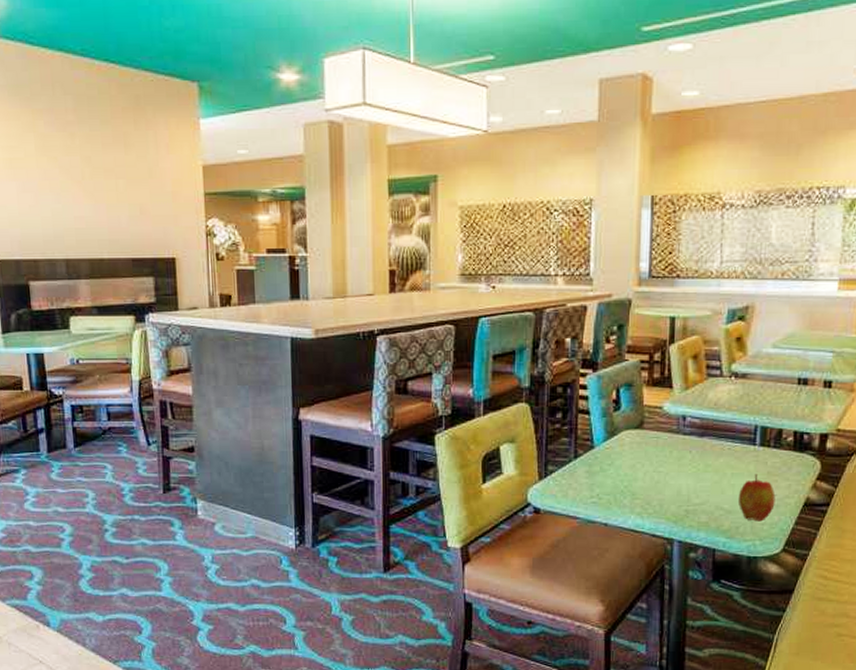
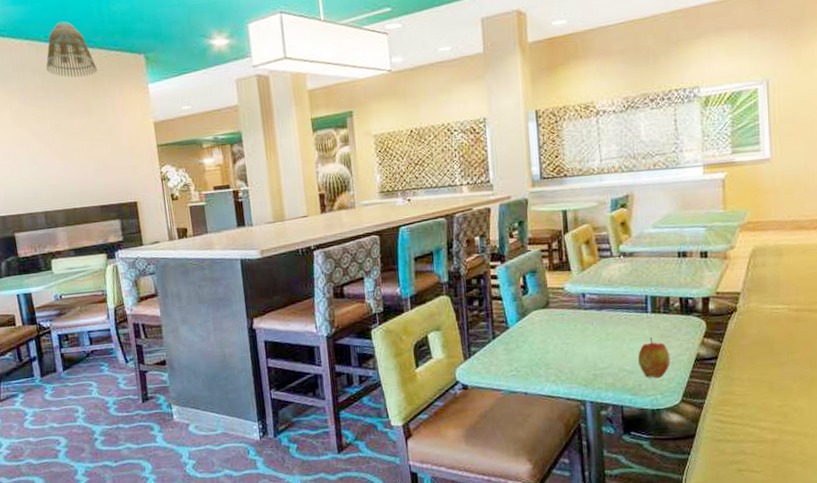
lamp shade: none [80,34,142,102] -> present [46,21,98,78]

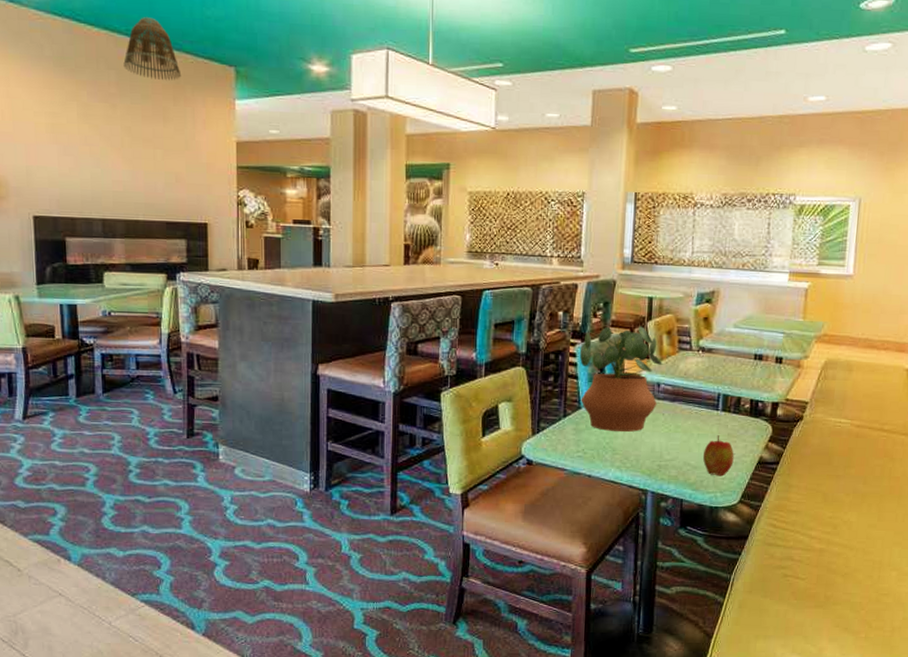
potted plant: none [500,240,585,347] -> present [579,326,662,432]

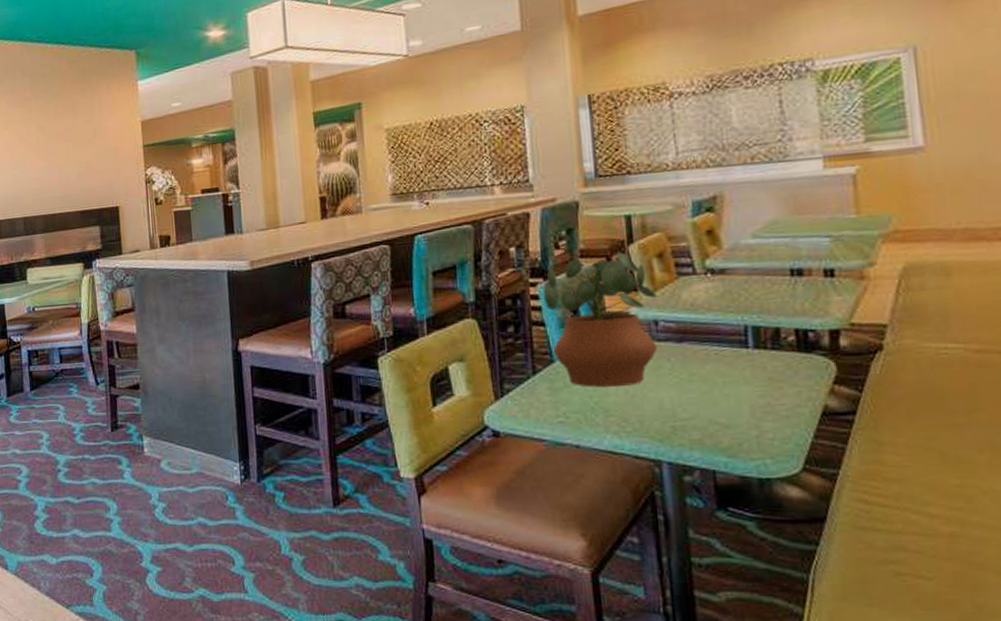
lamp shade: present [123,17,182,80] -> none [36,20,87,77]
apple: present [703,435,734,476] -> none [736,381,784,436]

